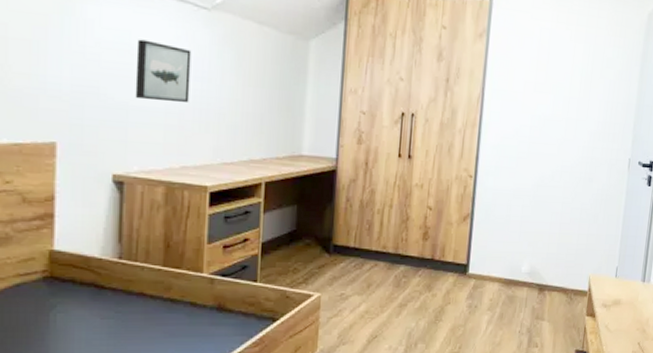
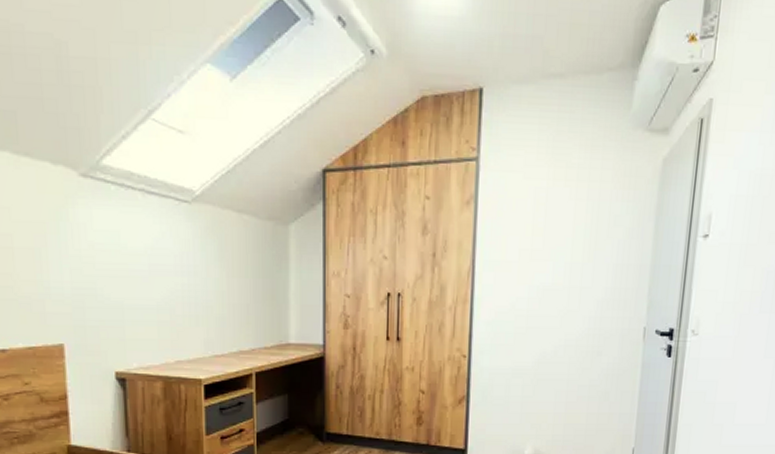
wall art: present [135,39,192,103] -> none [126,238,178,299]

